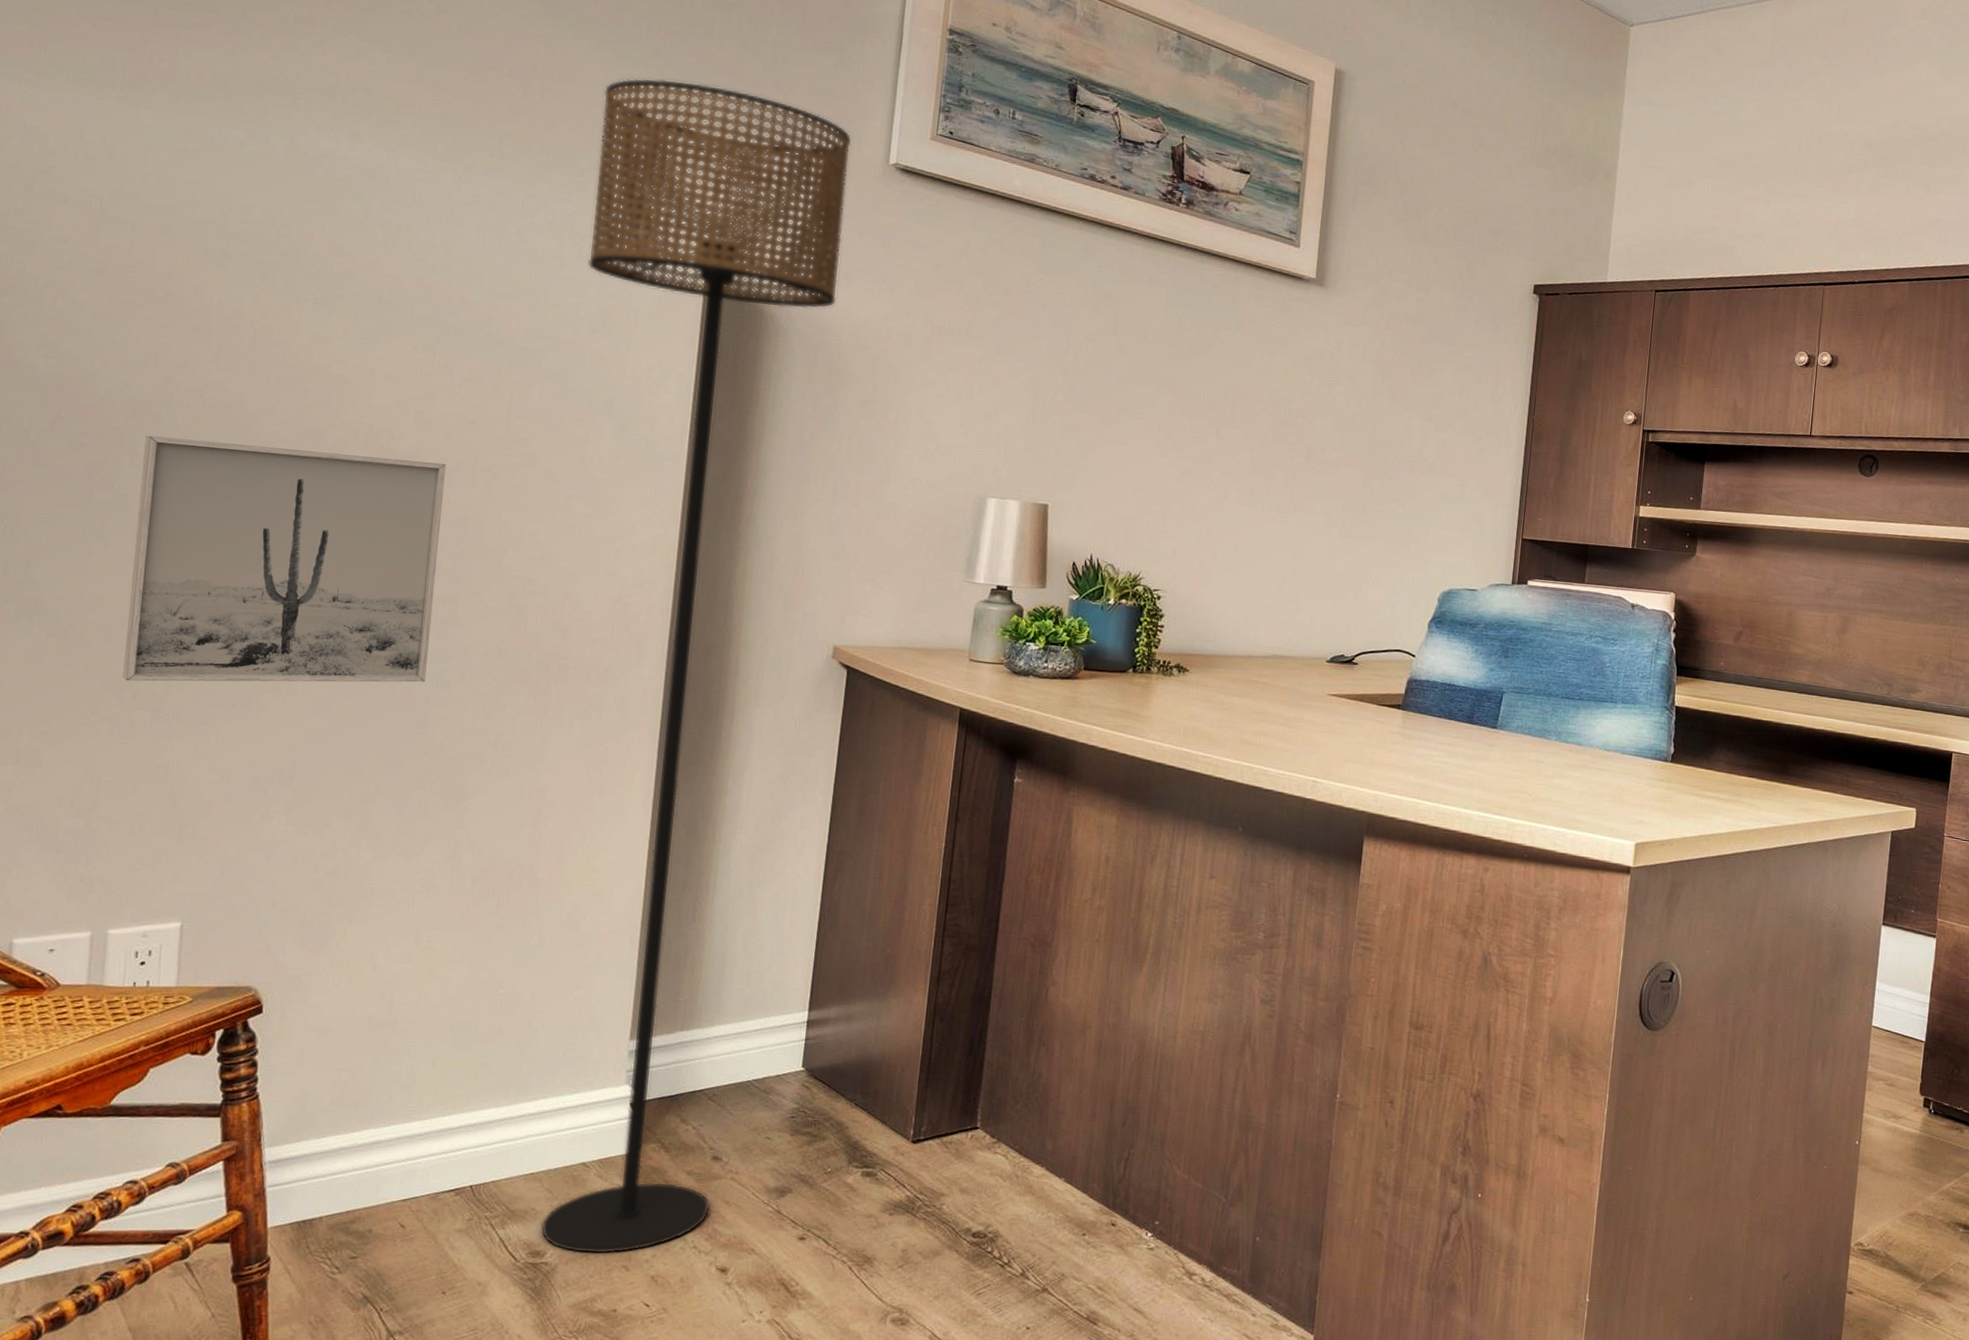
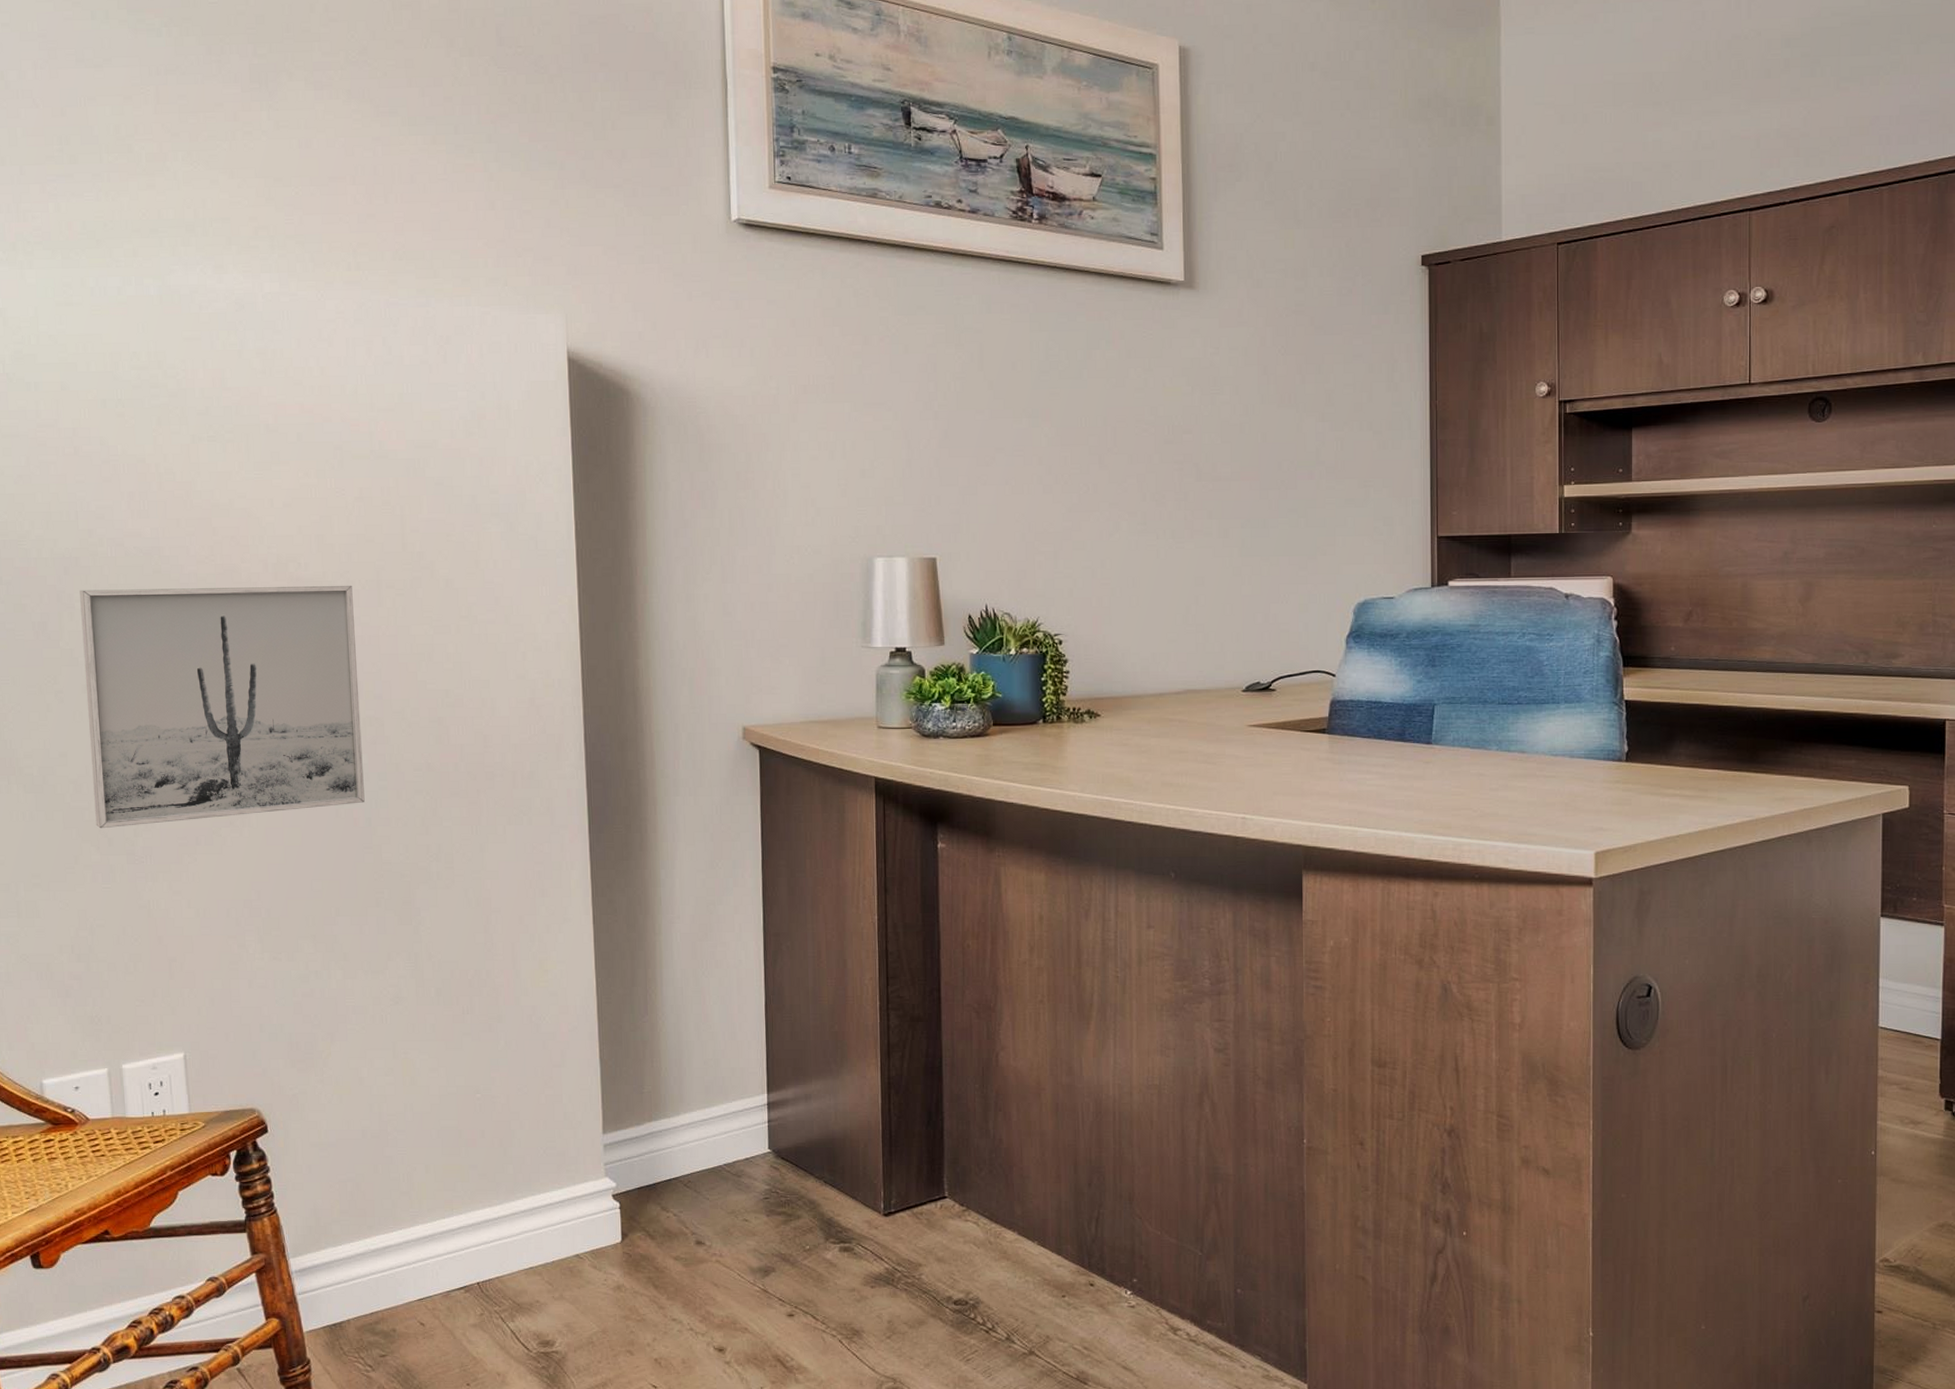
floor lamp: present [540,78,852,1255] -> none [444,163,701,1341]

